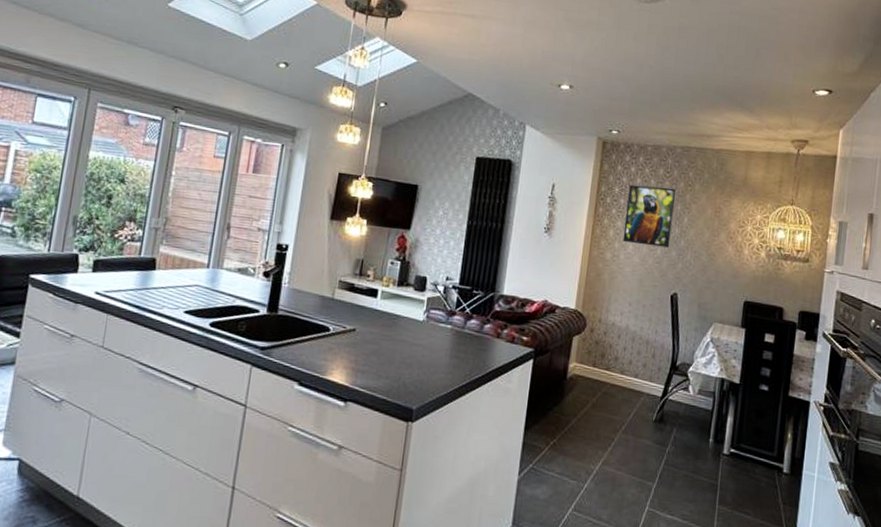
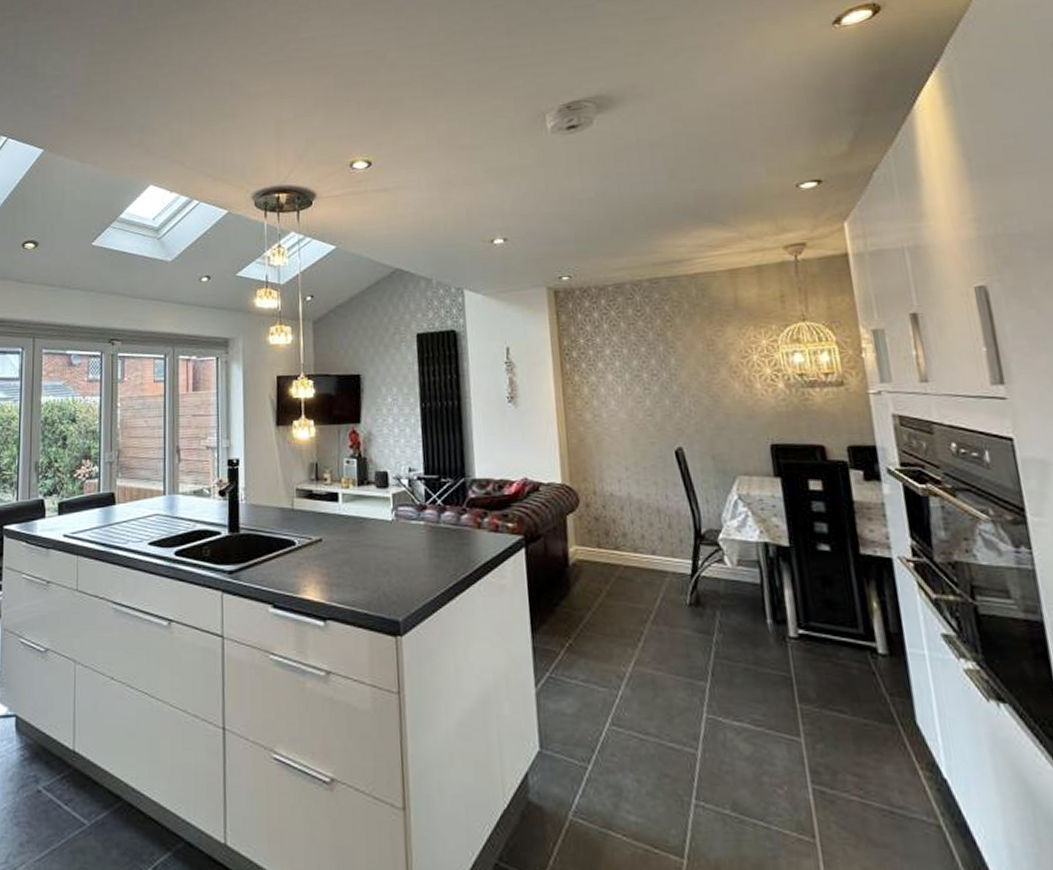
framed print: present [622,184,675,248] -> none [595,327,660,399]

